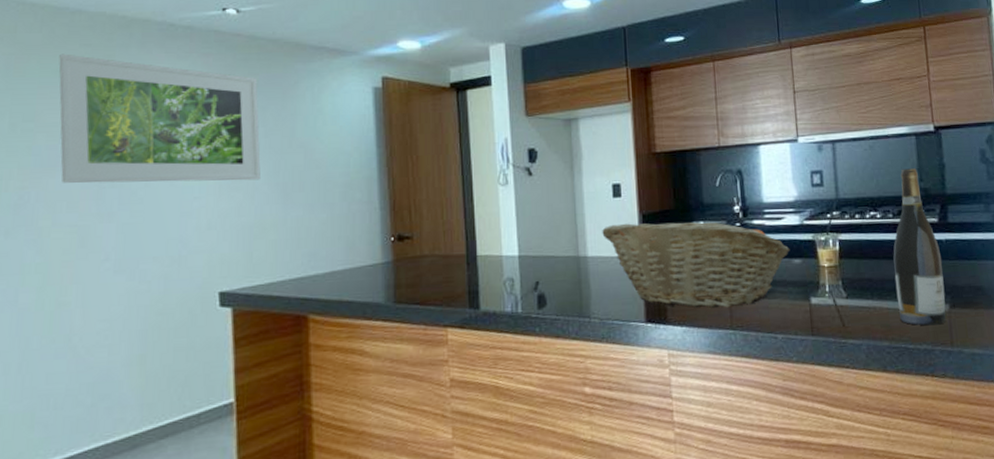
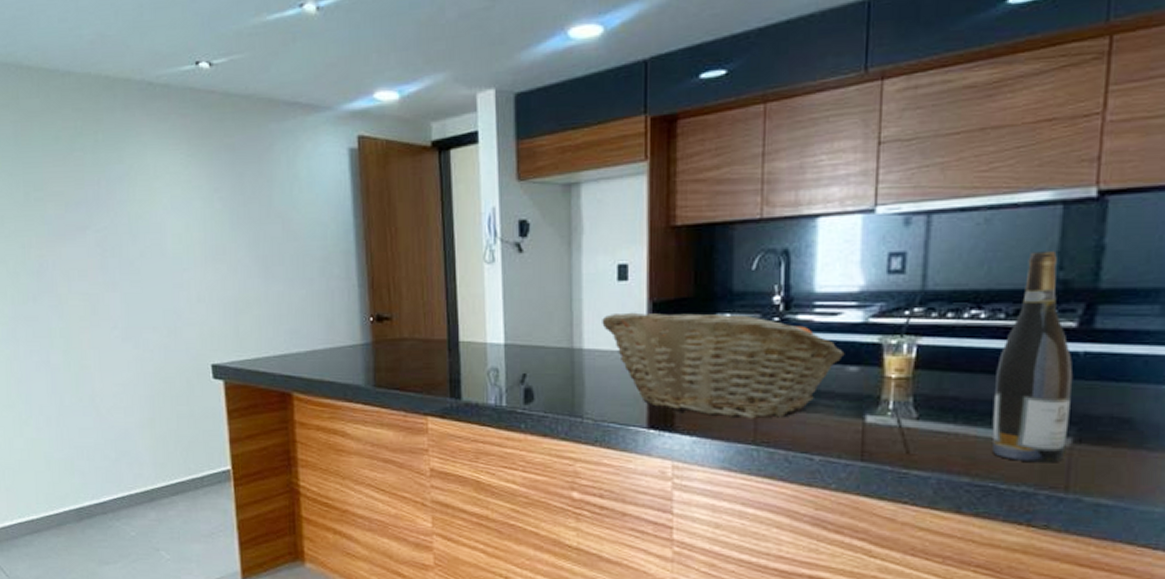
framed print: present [59,53,261,183] -> none [56,119,242,253]

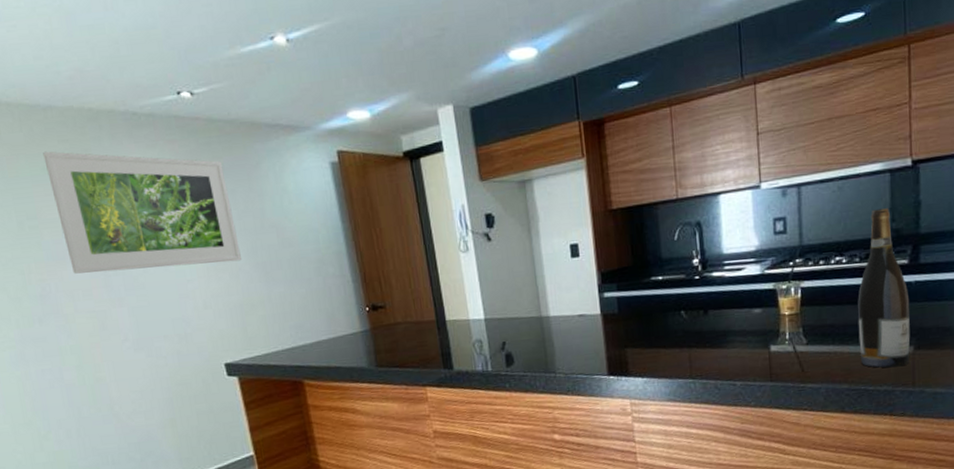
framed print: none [56,119,242,253] -> present [43,151,241,274]
fruit basket: present [602,312,845,419] -> none [562,276,750,360]

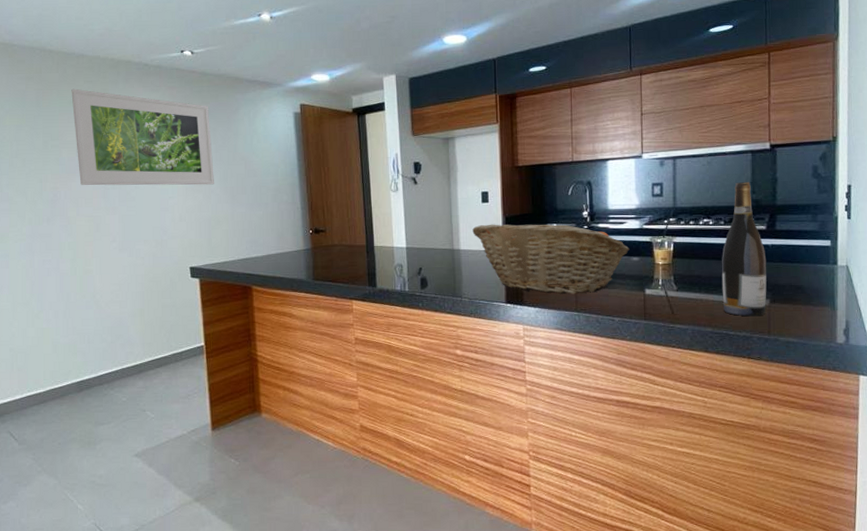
fruit basket: none [562,276,750,360] -> present [472,224,630,294]

